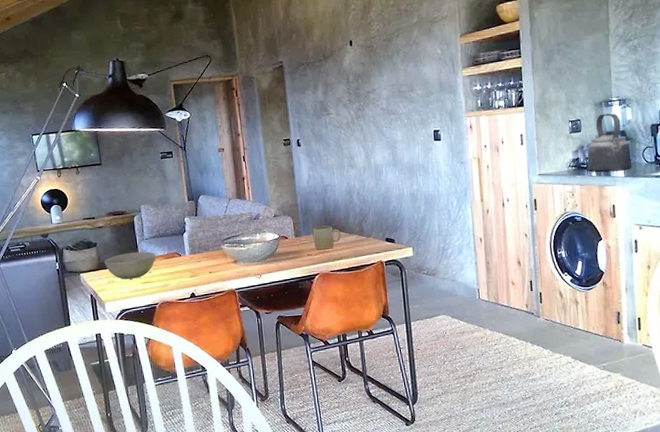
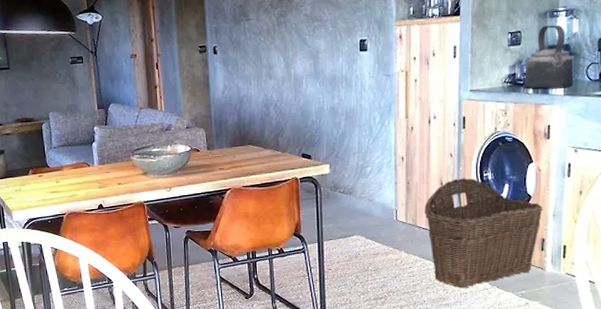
bowl: present [104,251,156,280] -> none [12,160,64,189]
mug: present [312,225,342,250] -> none [226,138,256,164]
wicker basket: none [505,256,616,363] -> present [425,177,543,288]

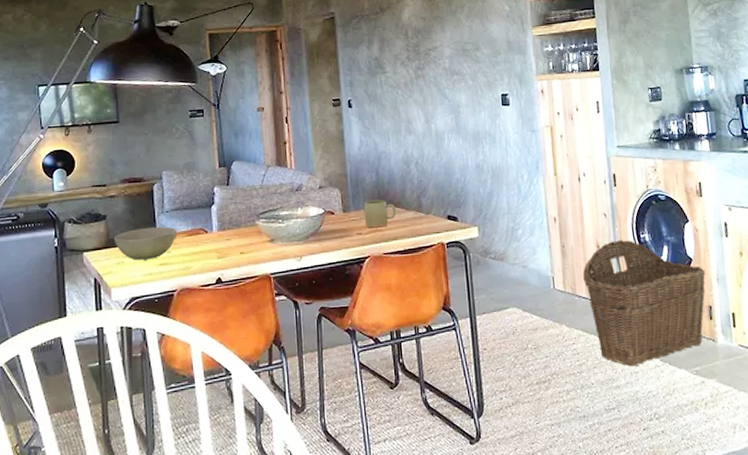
bowl: none [12,160,64,189] -> present [114,226,178,261]
mug: none [226,138,256,164] -> present [363,199,397,228]
kettle: present [523,25,573,90] -> none [669,81,717,146]

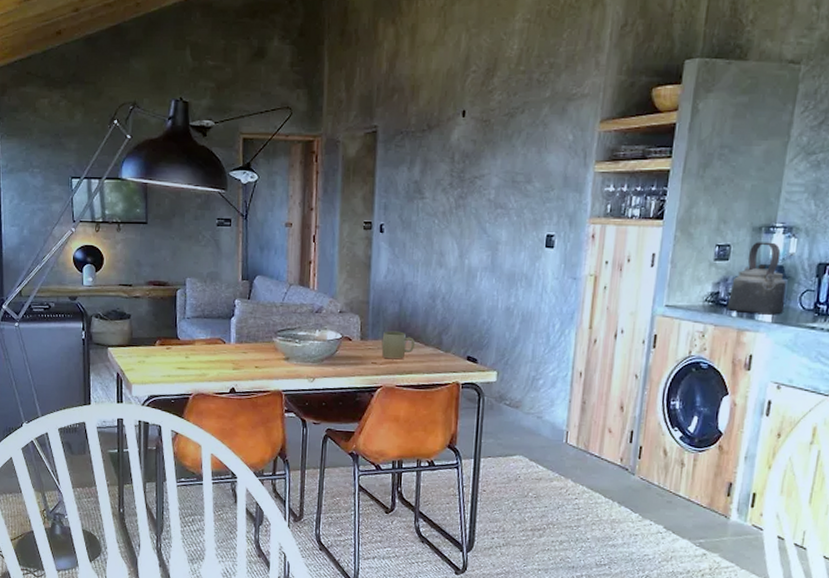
bowl: present [114,226,178,261] -> none [137,331,197,362]
wicker basket: present [583,239,706,367] -> none [599,403,734,529]
kettle: none [669,81,717,146] -> present [726,242,786,315]

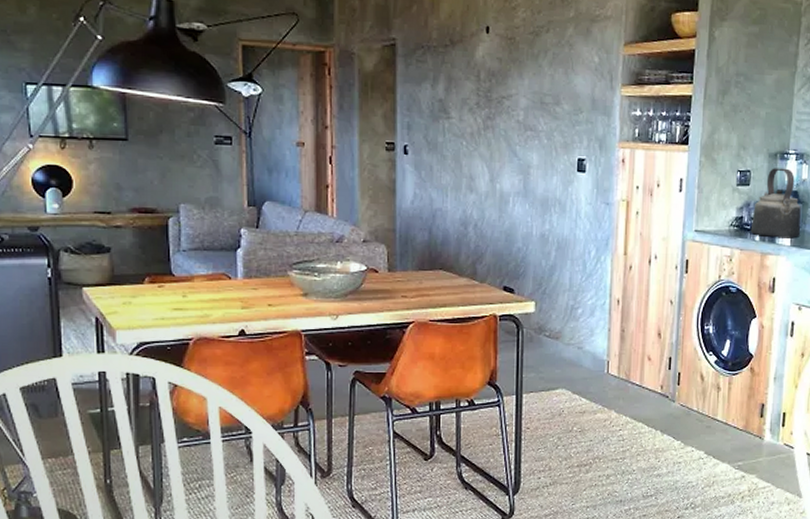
mug: present [381,331,416,360] -> none [411,261,448,292]

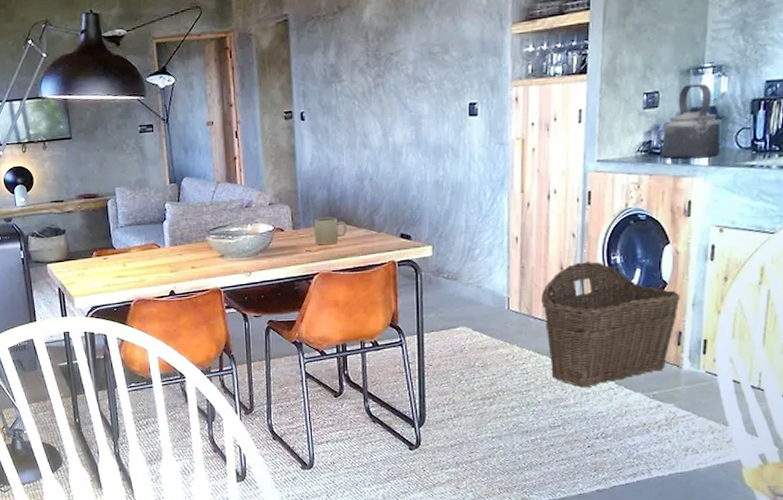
mug: none [411,261,448,292] -> present [313,216,348,246]
wicker basket: none [639,328,764,457] -> present [541,260,681,388]

